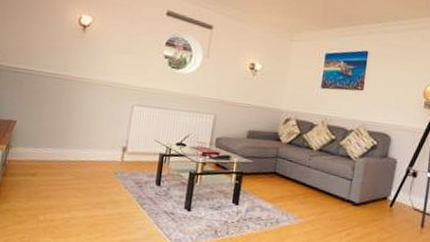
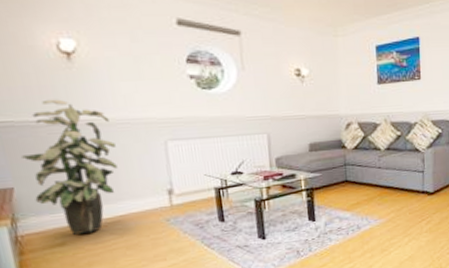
indoor plant: none [27,58,97,170] -> present [22,99,118,235]

